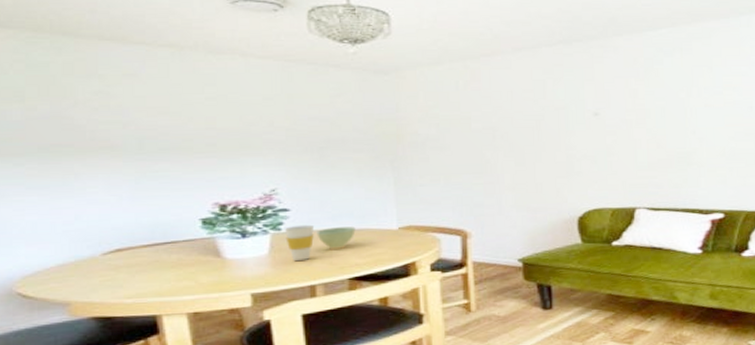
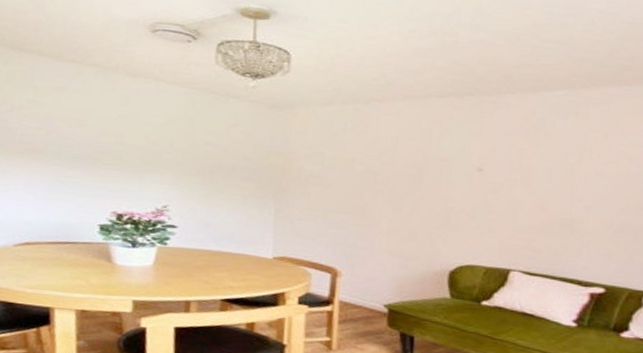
cup: present [284,224,315,262] -> none [169,242,197,277]
bowl: present [316,227,356,251] -> none [198,248,234,271]

